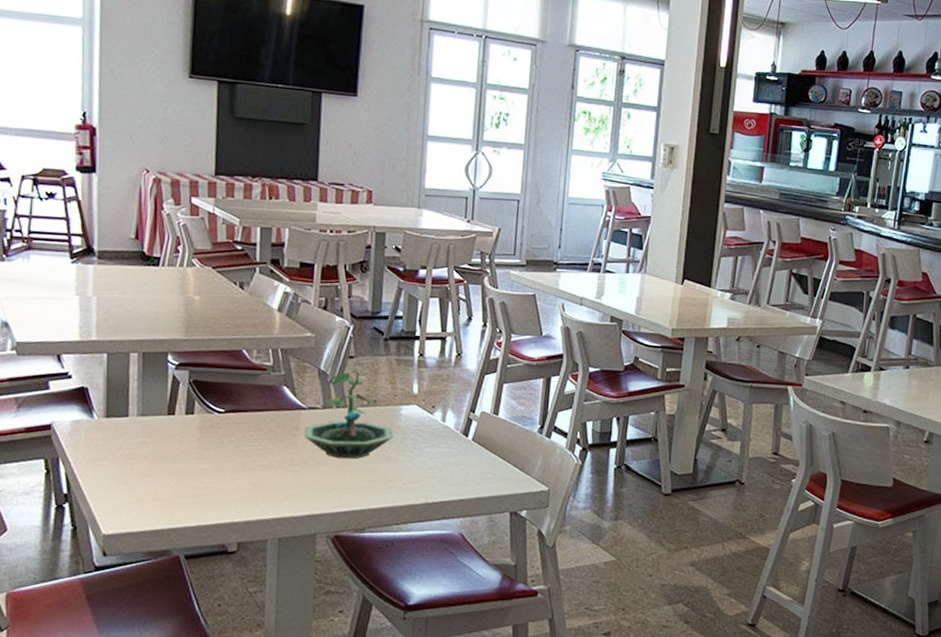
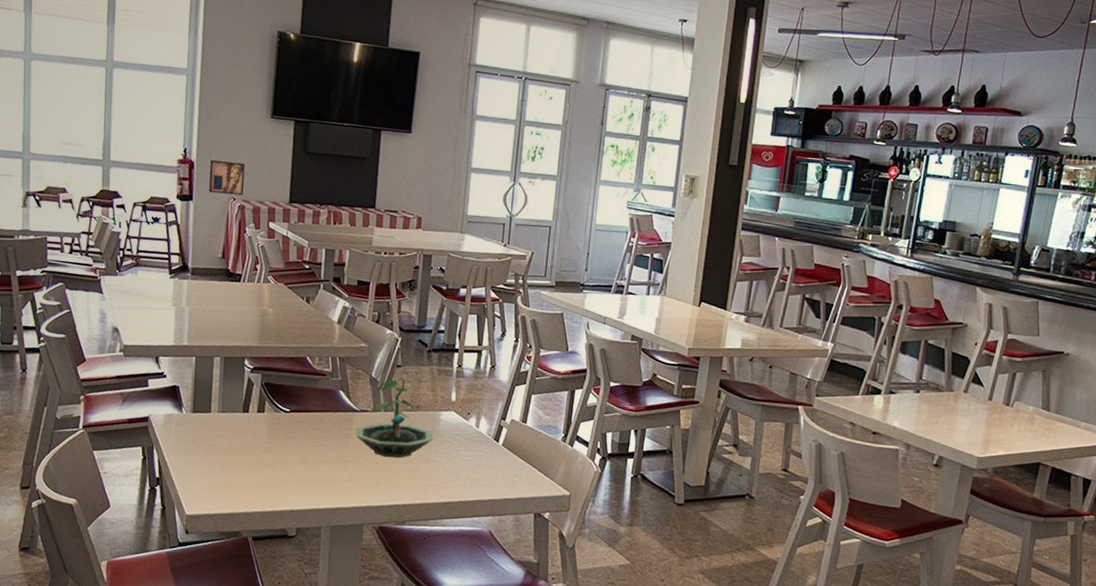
wall art: none [115,126,160,167] -> present [208,160,245,196]

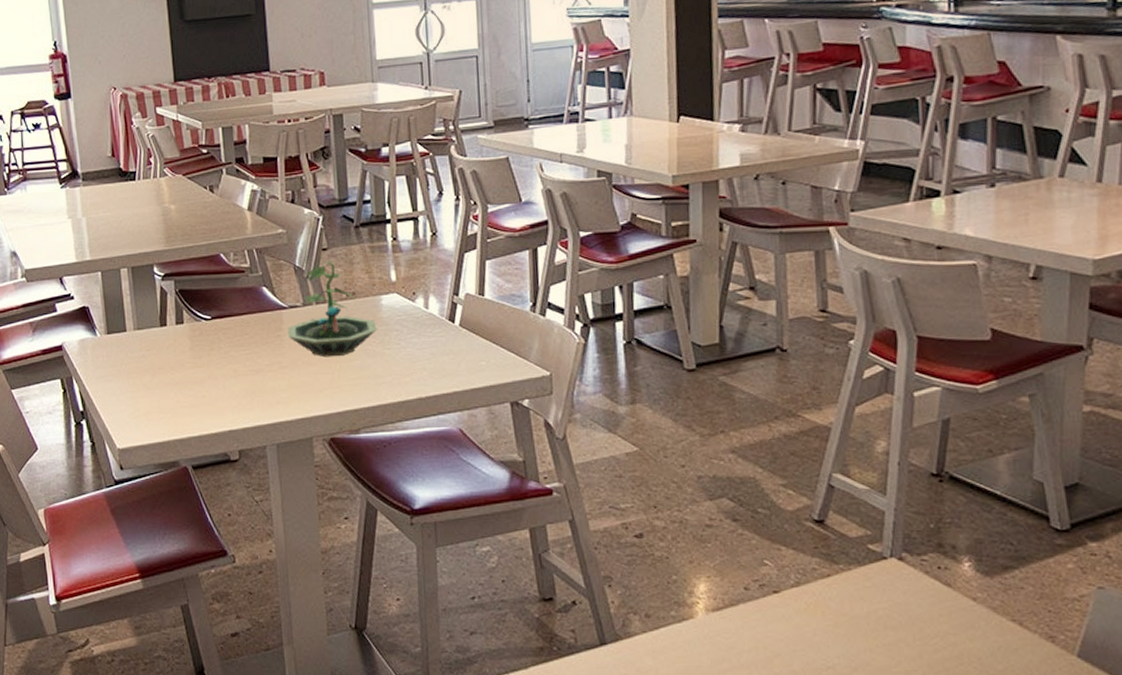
wall art: present [208,160,245,196] -> none [83,46,124,86]

